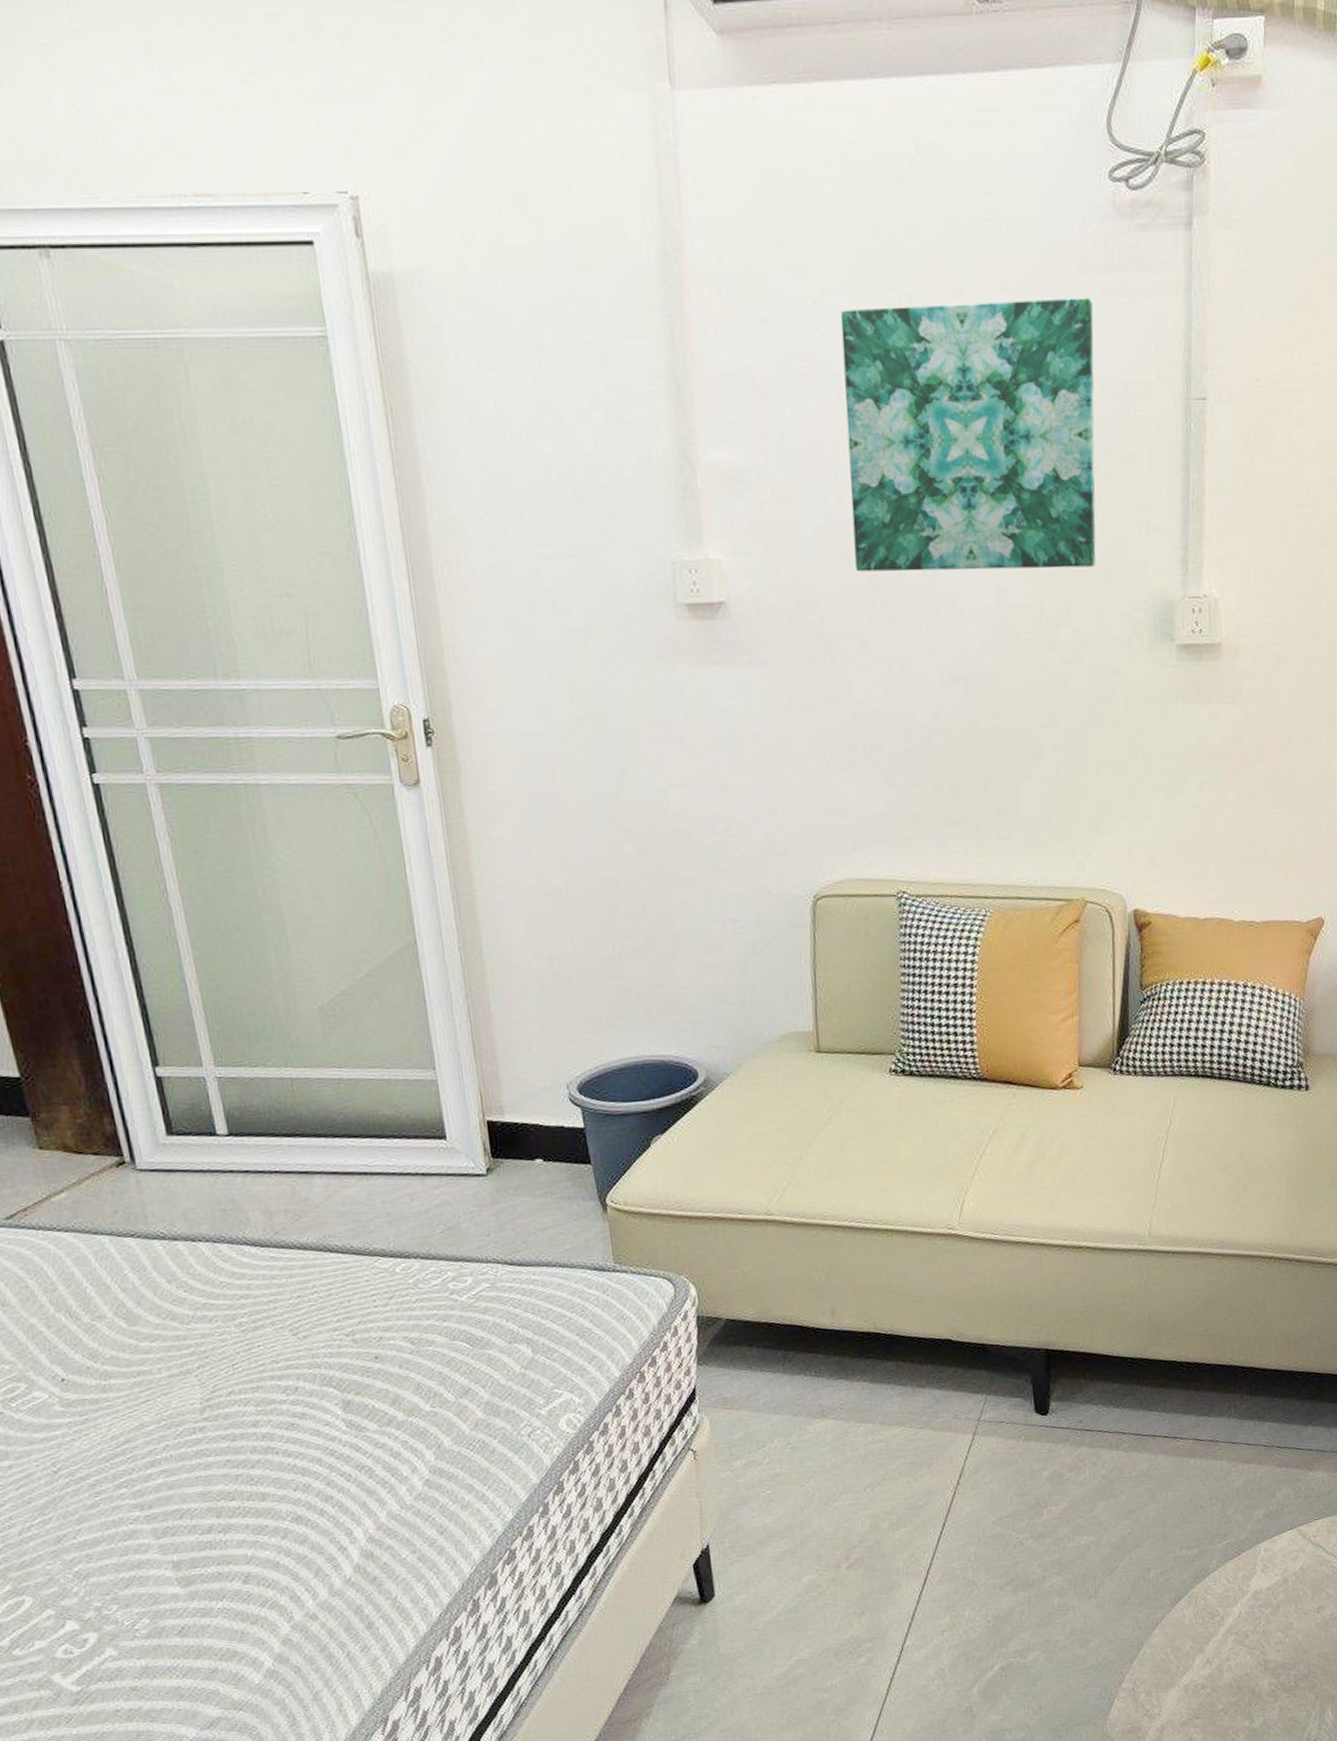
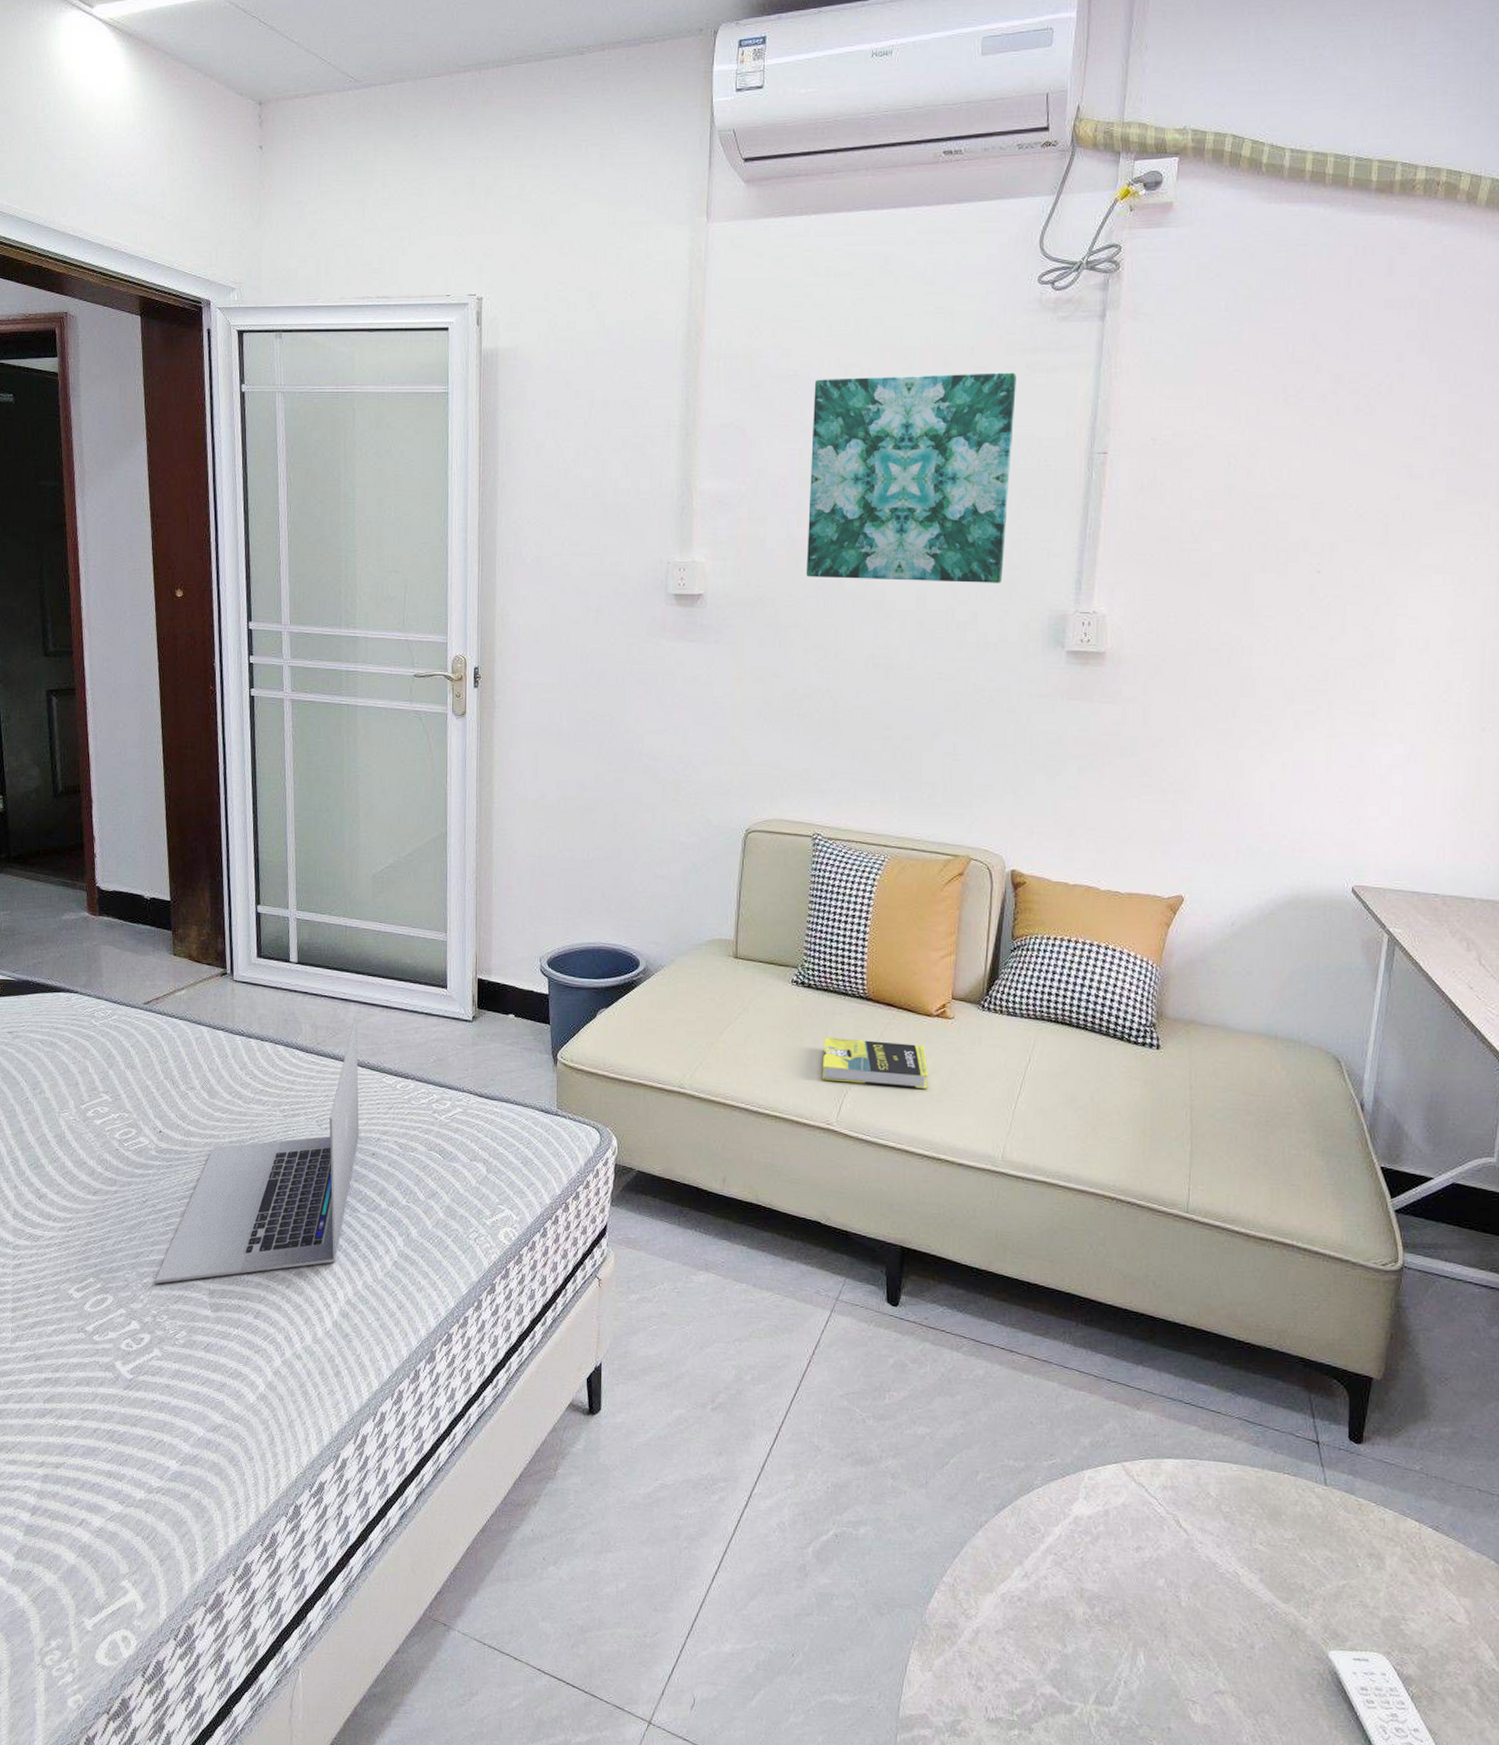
laptop: none [91,1192,354,1569] -> present [155,1017,359,1284]
book: none [935,1123,1060,1180] -> present [821,1037,928,1089]

